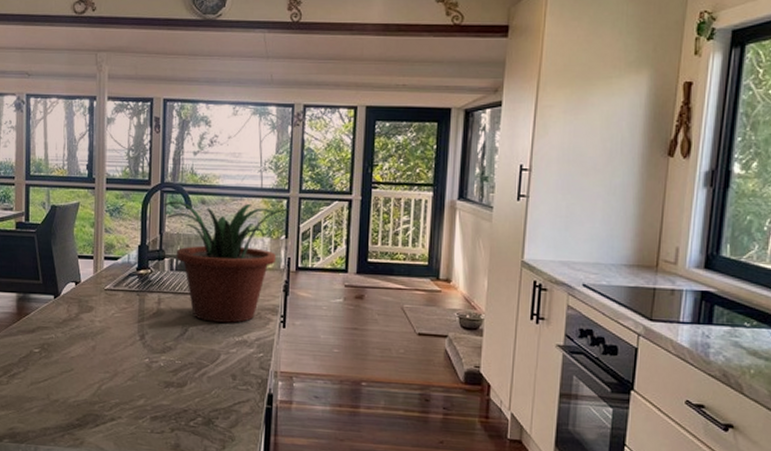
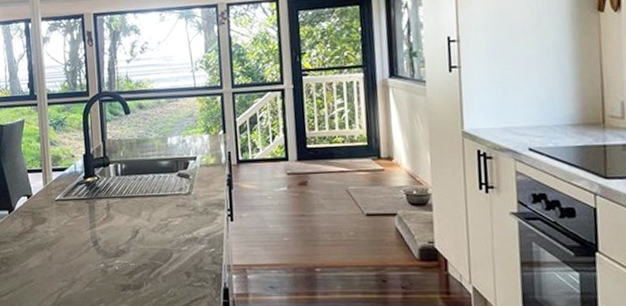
potted plant: present [164,201,289,323] -> none [103,103,224,222]

